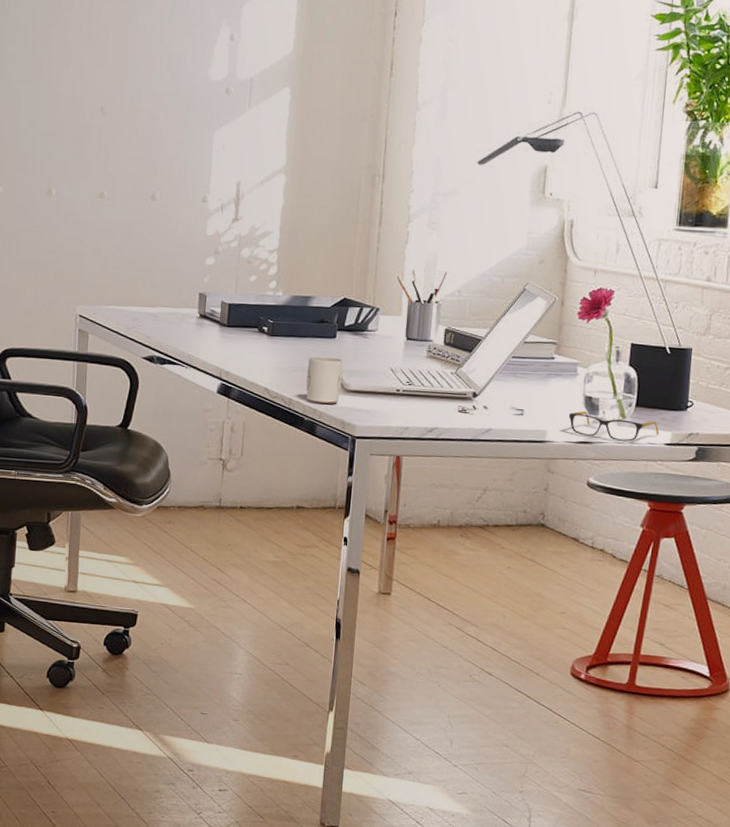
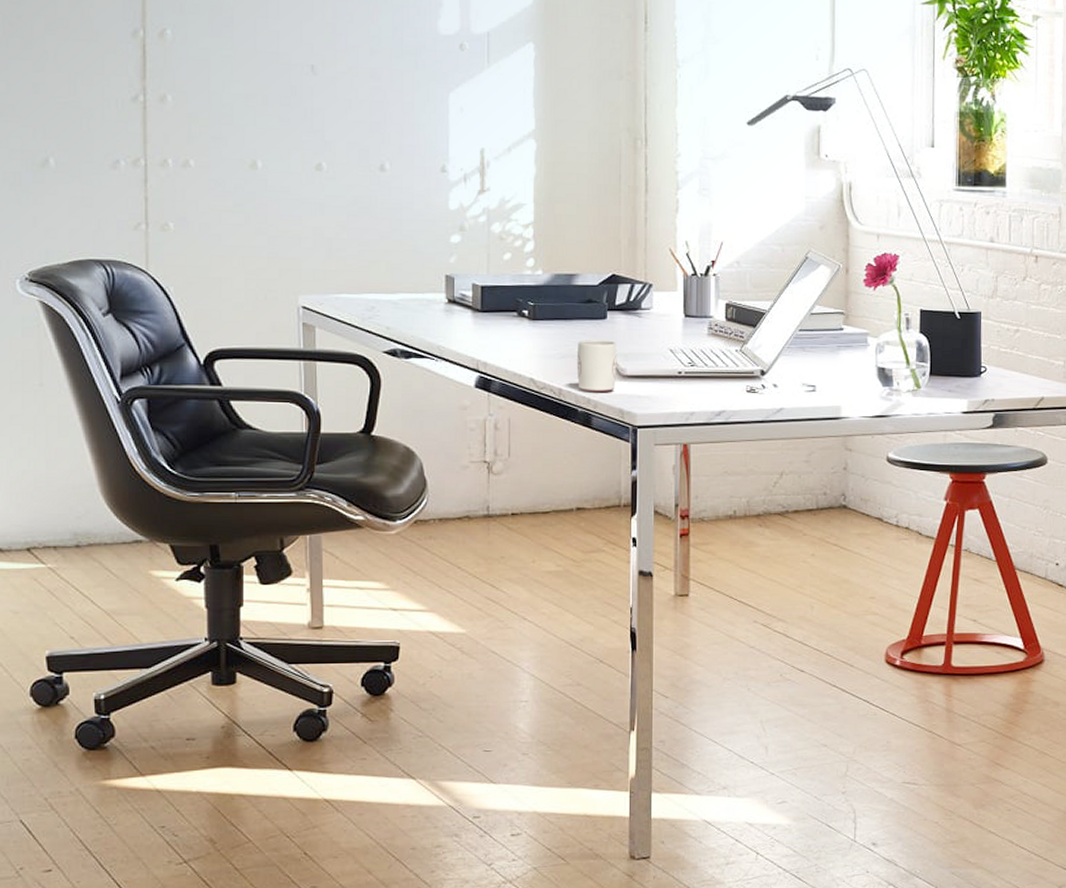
eyeglasses: present [568,411,660,442] -> none [862,383,955,412]

